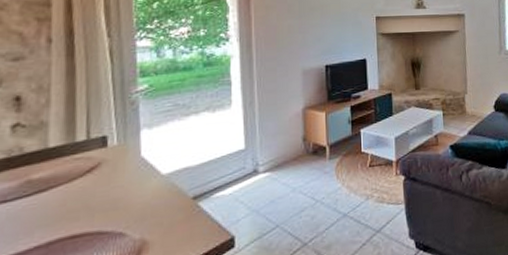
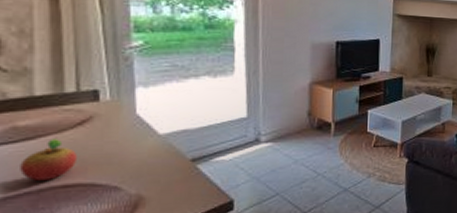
fruit: none [31,188,85,234] -> present [20,139,77,181]

